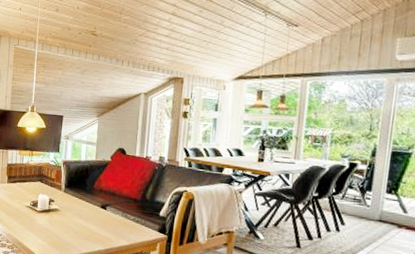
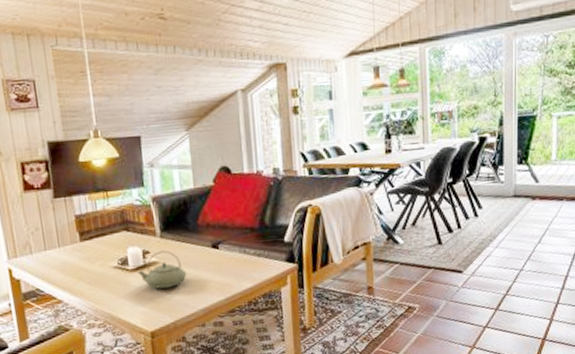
teapot: none [43,202,79,231] -> present [137,250,187,289]

